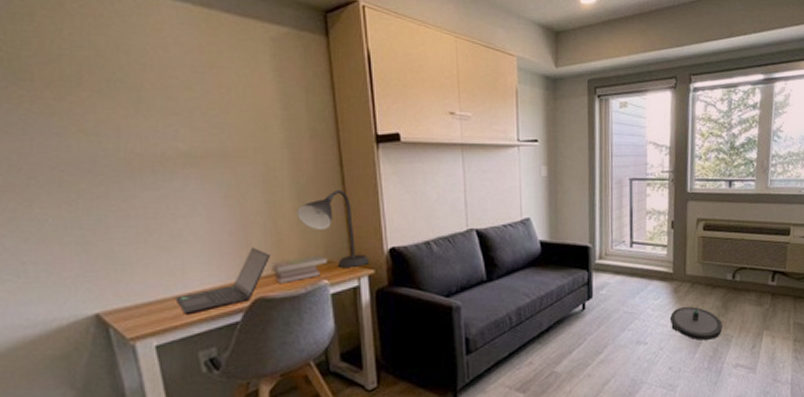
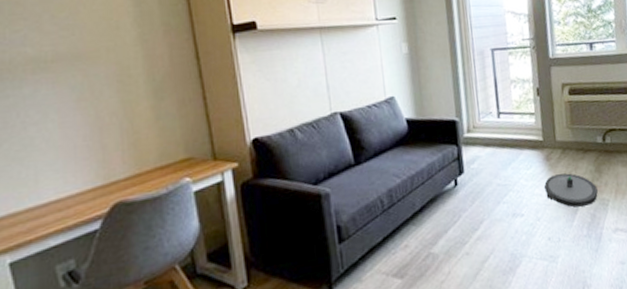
laptop: present [175,247,271,314] -> none [29,149,129,227]
books: present [271,255,327,285] -> none [130,153,188,187]
desk lamp: present [297,190,370,269] -> none [154,83,233,164]

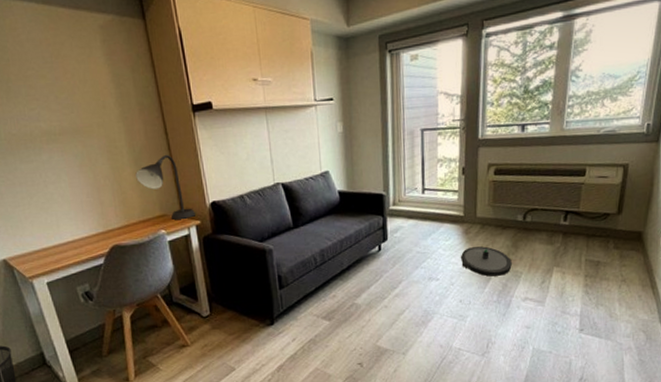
desk lamp: none [154,83,233,164] -> present [135,155,196,221]

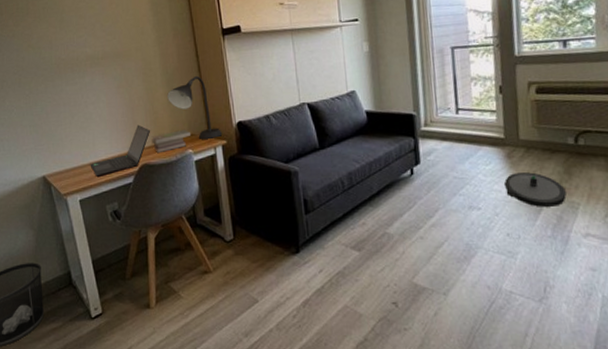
laptop: none [55,205,120,259] -> present [90,124,151,177]
books: none [121,210,163,235] -> present [151,130,190,154]

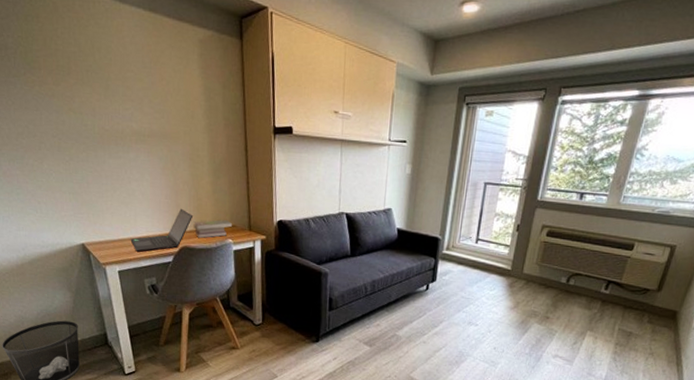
desk lamp: present [167,76,223,140] -> none [213,170,263,233]
robot vacuum: present [503,171,567,207] -> none [501,300,549,331]

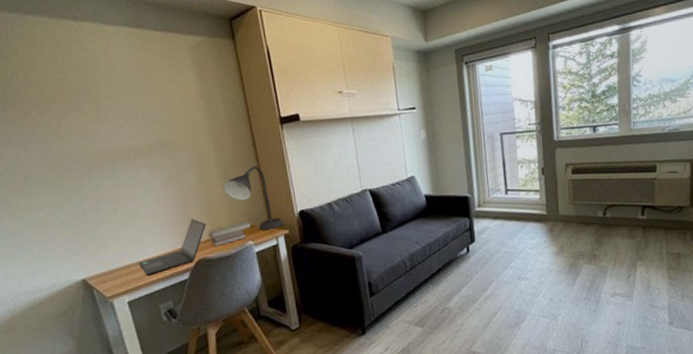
desk lamp: none [213,170,263,233] -> present [223,166,285,231]

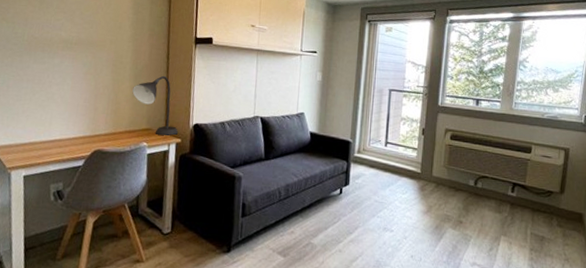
laptop: present [138,218,207,276] -> none [42,111,110,156]
books: present [207,221,250,247] -> none [109,123,148,142]

